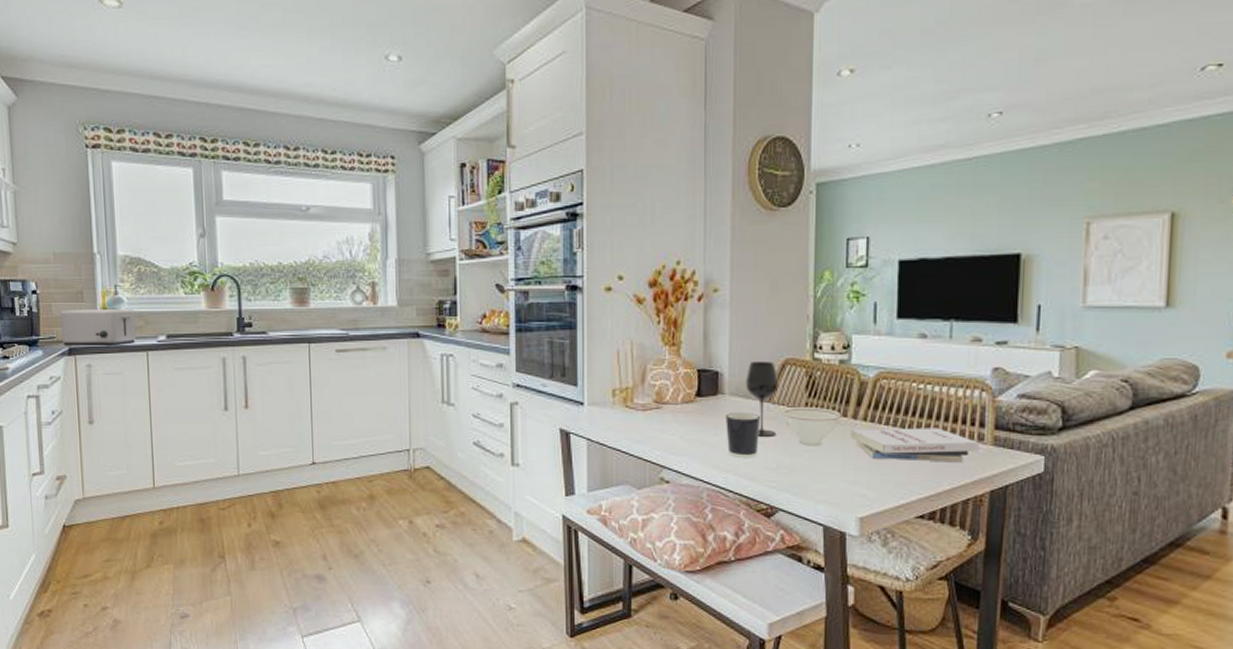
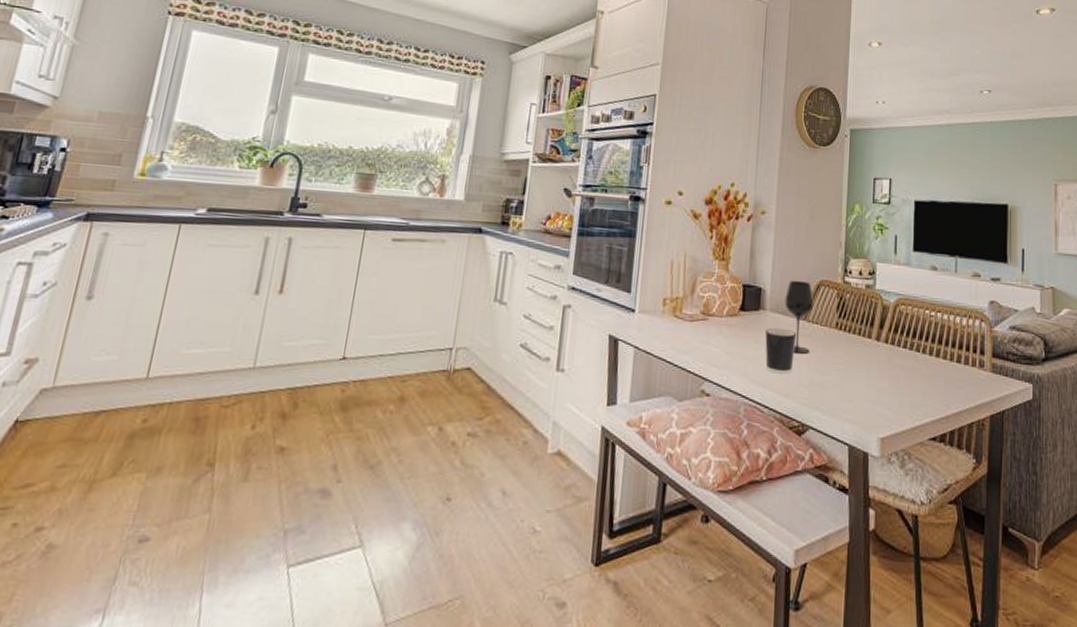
toaster: present [60,309,137,347] -> none [80,171,178,216]
bowl: present [782,406,841,447] -> none [815,325,866,366]
books: present [850,427,979,463] -> none [874,350,981,387]

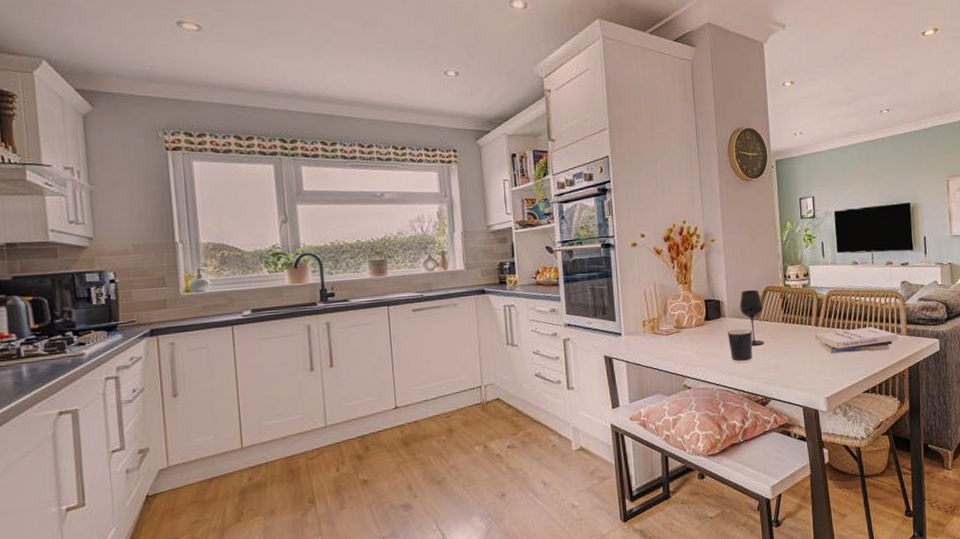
books: none [874,350,981,387] -> present [814,327,899,353]

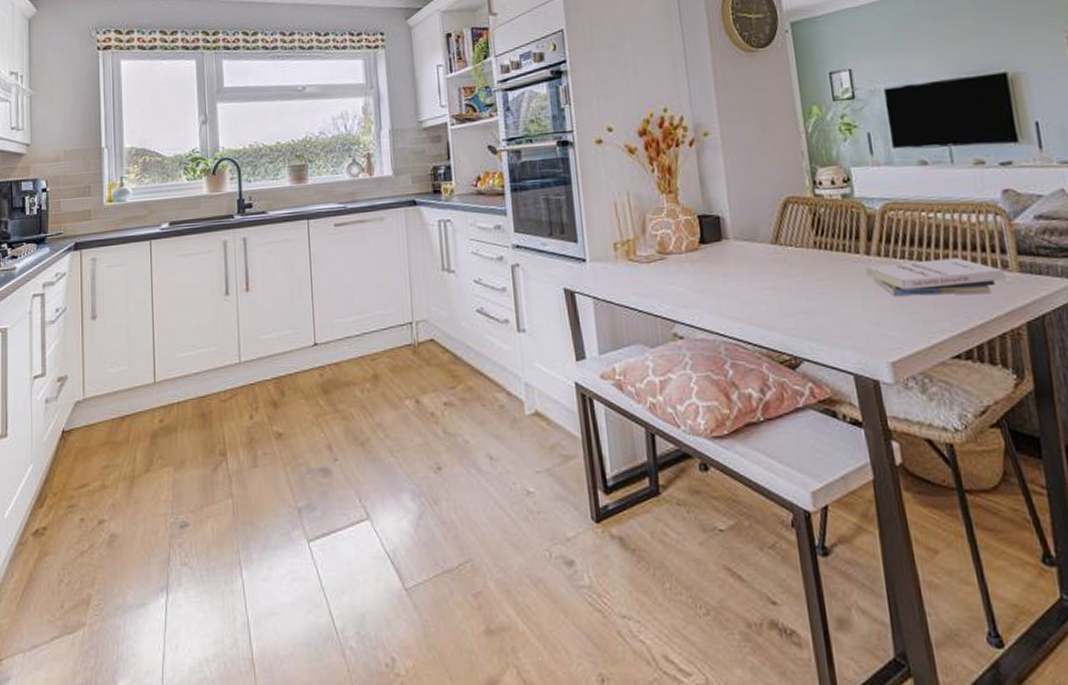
mug: present [728,329,753,363] -> none [733,256,772,306]
wine glass: present [739,289,764,346] -> none [748,201,788,281]

